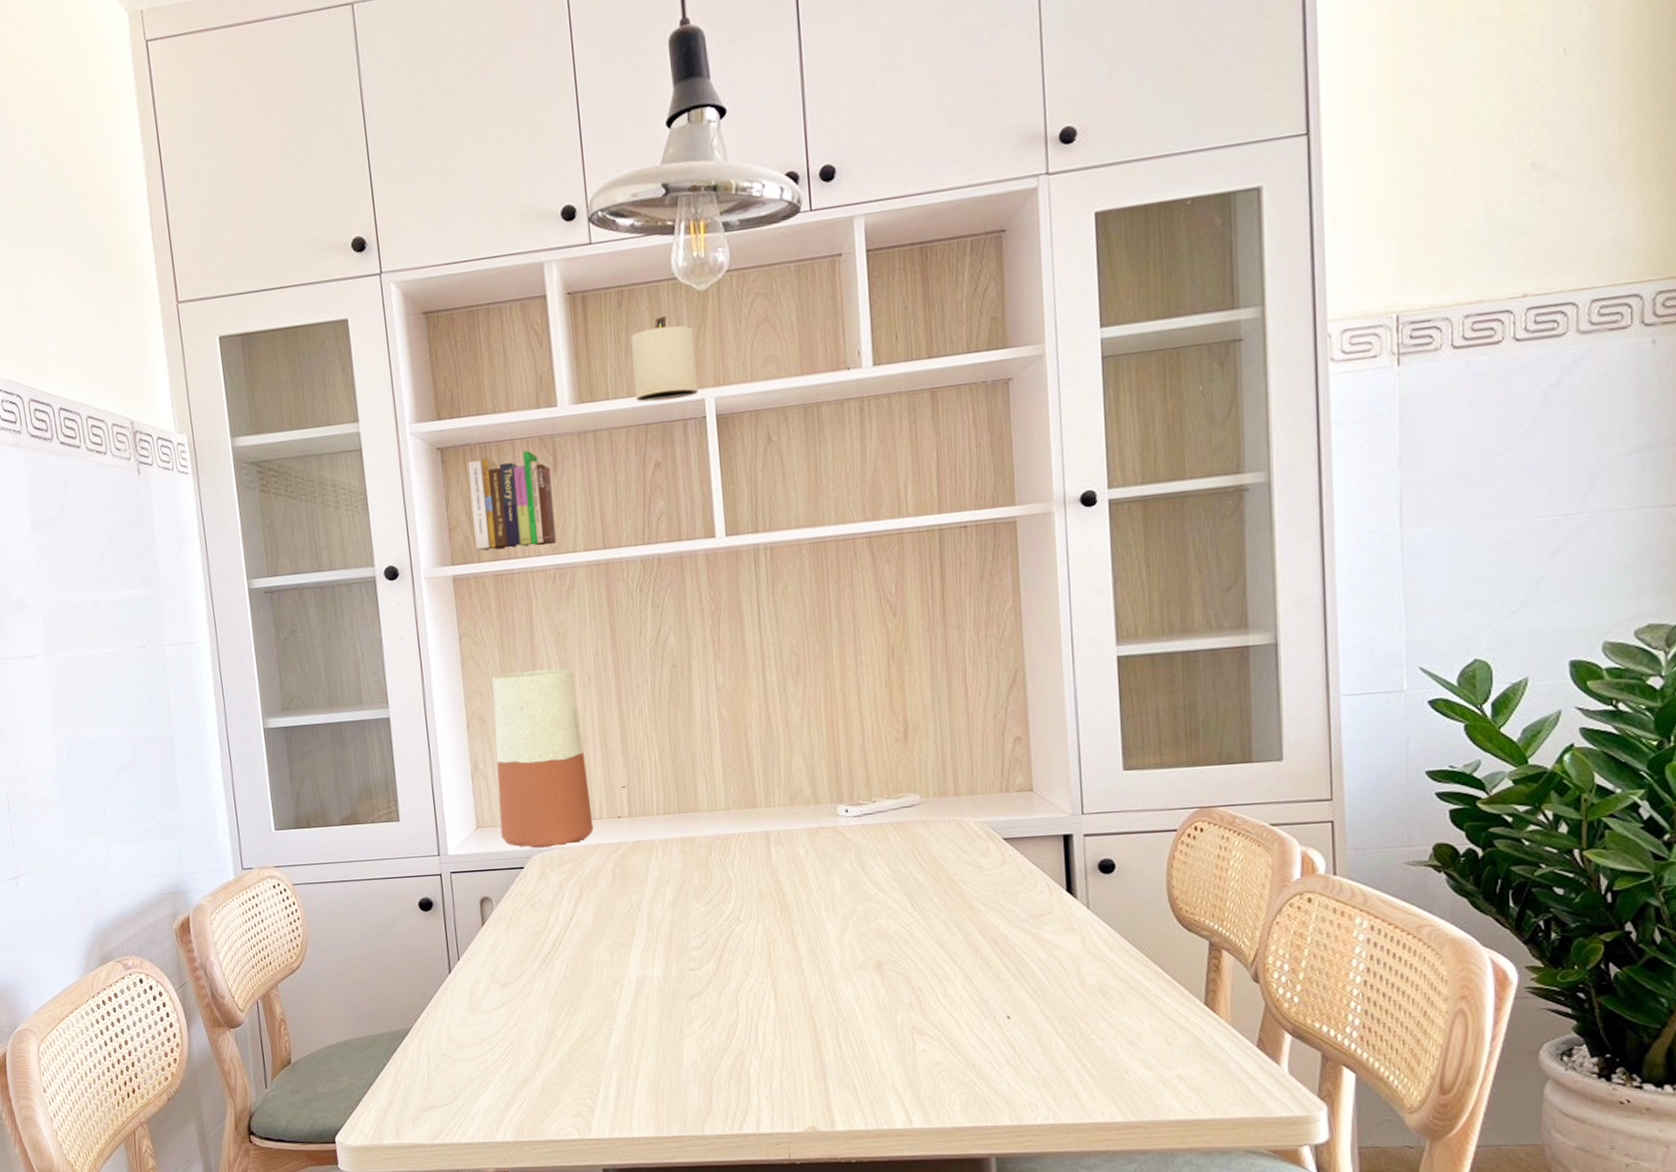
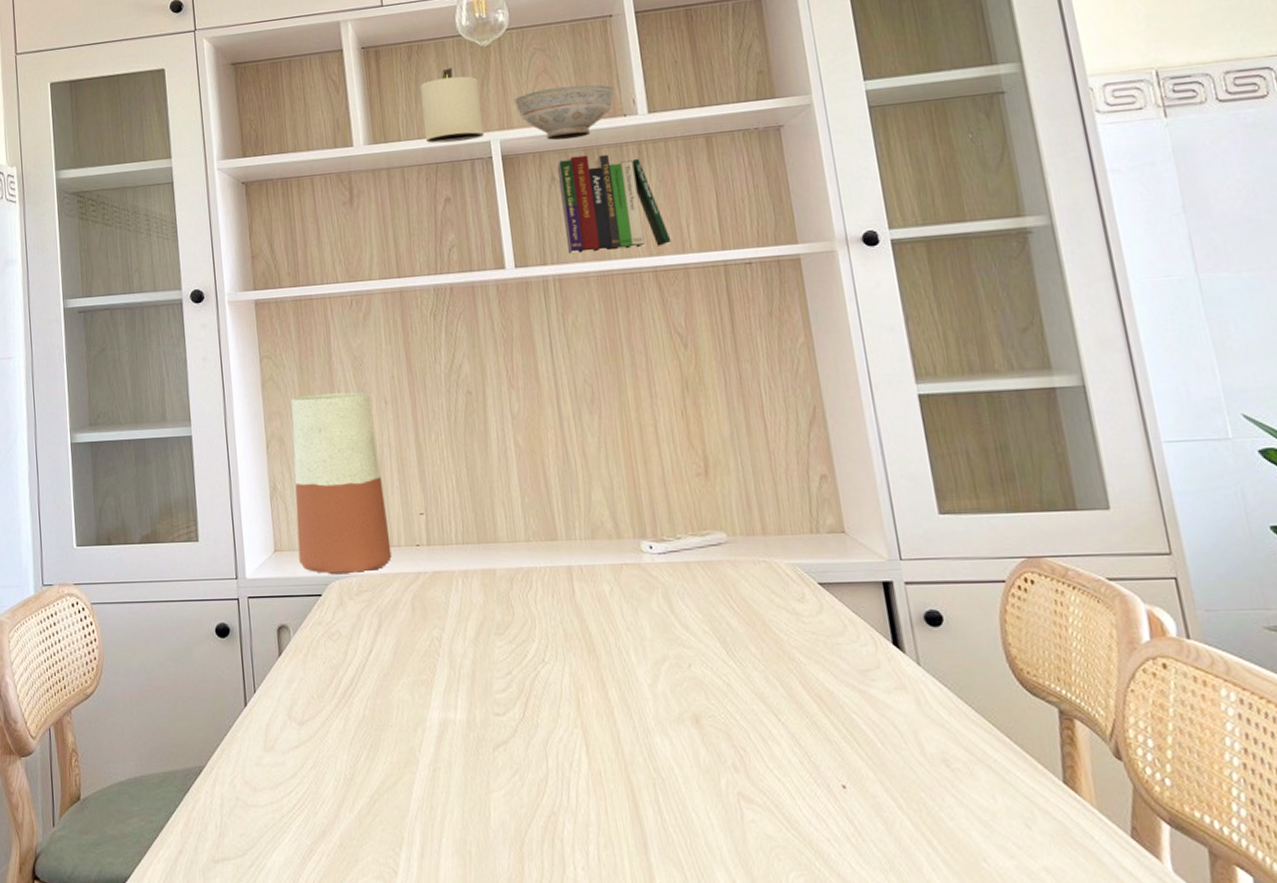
books: present [467,450,557,551] -> none [270,186,353,277]
decorative bowl: none [731,334,841,398] -> present [513,84,616,141]
books: none [773,412,888,521] -> present [556,154,672,254]

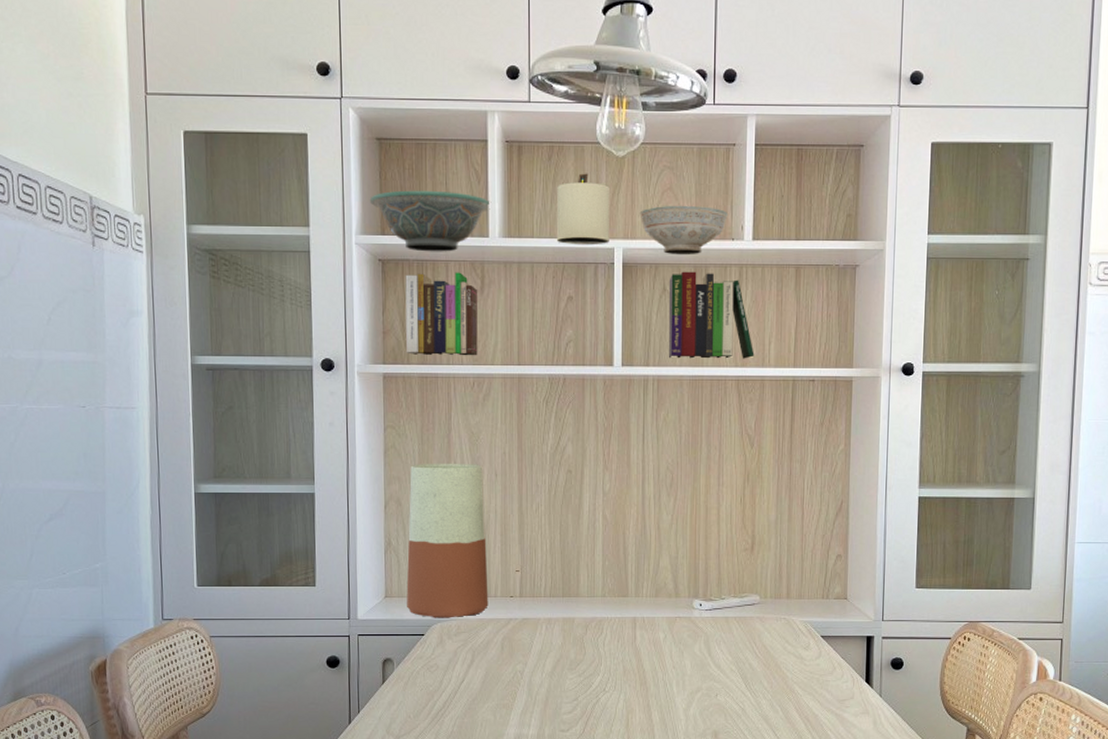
decorative bowl: none [228,105,353,170] -> present [369,190,492,252]
books: none [270,186,353,277] -> present [405,272,478,356]

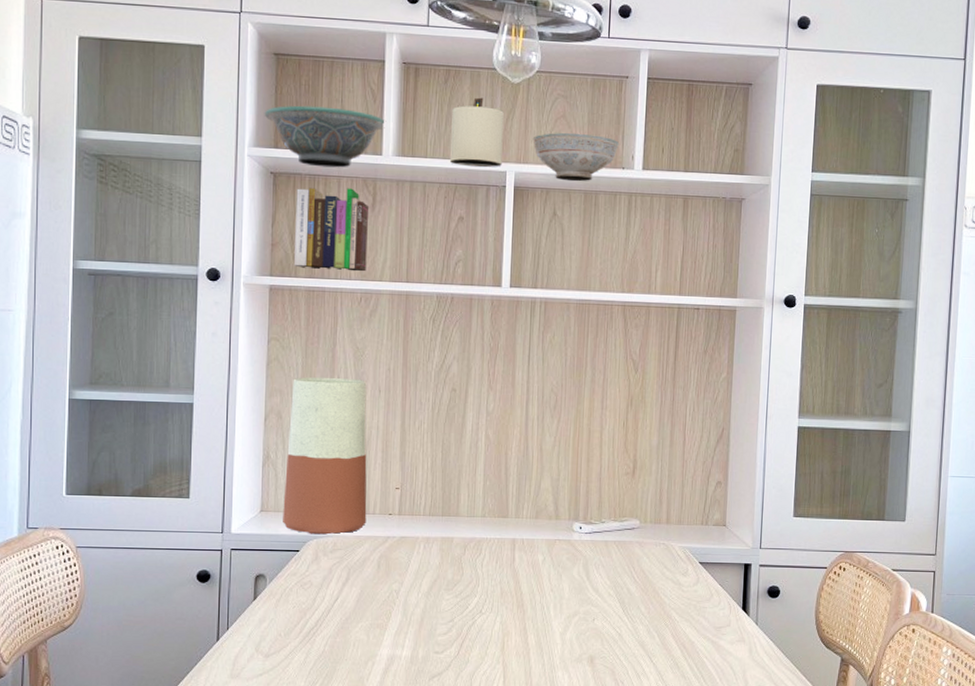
books: present [668,271,755,359] -> none [556,197,641,285]

